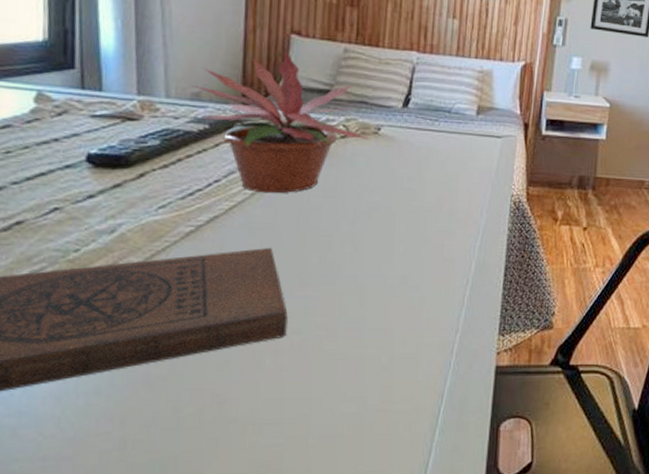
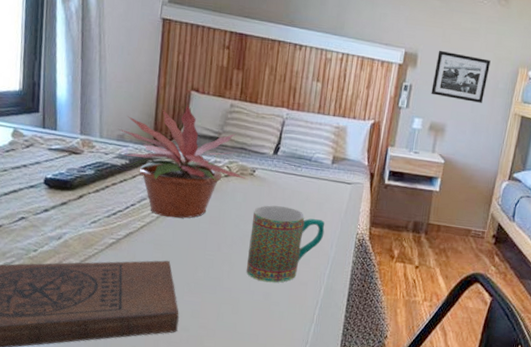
mug: none [375,169,472,263] -> present [246,205,325,283]

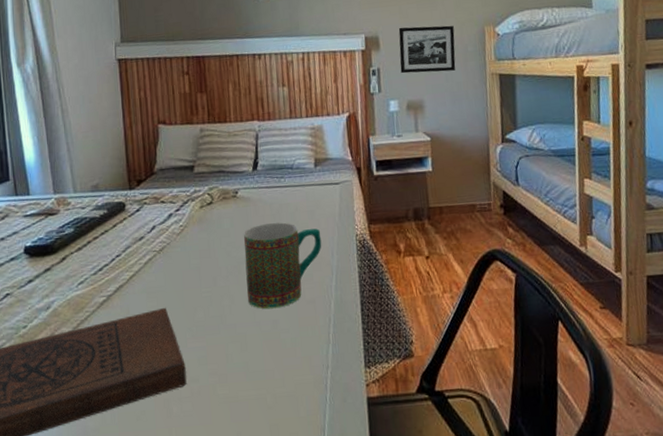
potted plant: present [119,102,249,218] -> none [92,137,232,261]

